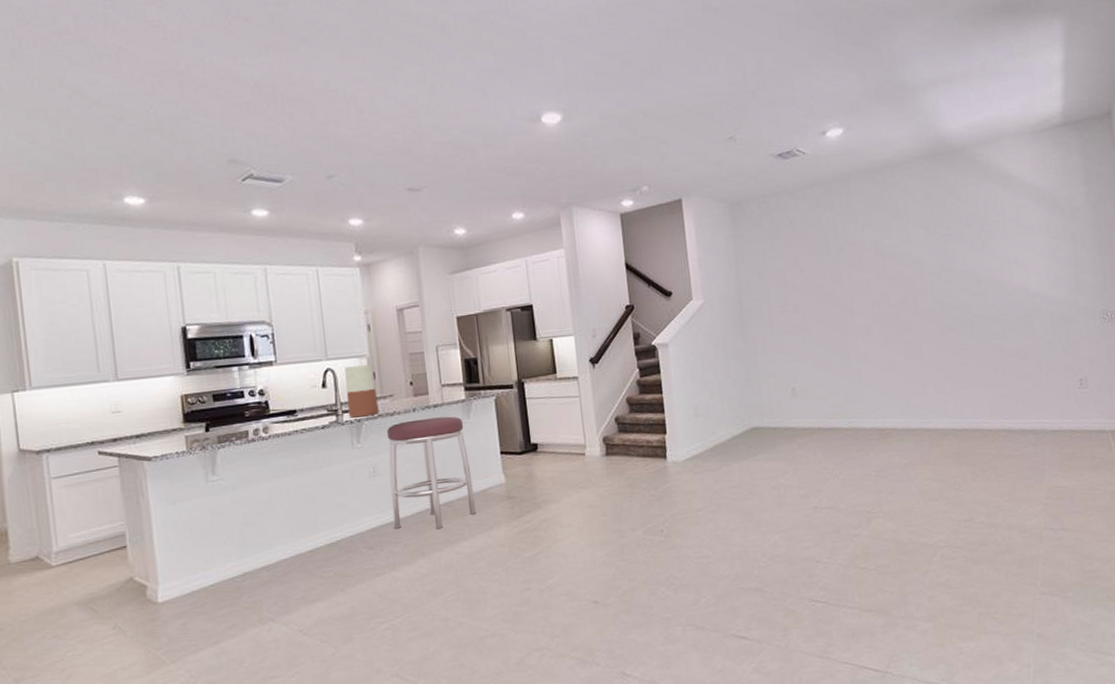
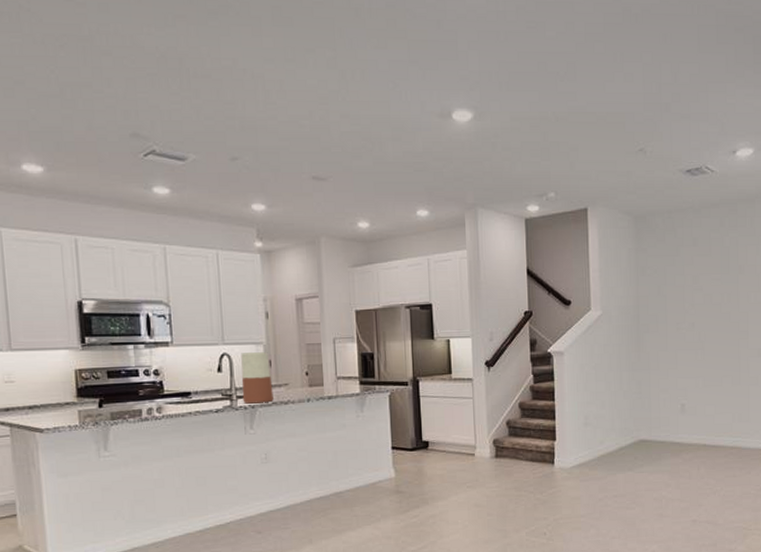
bar stool: present [386,416,477,529] -> none [280,409,365,517]

